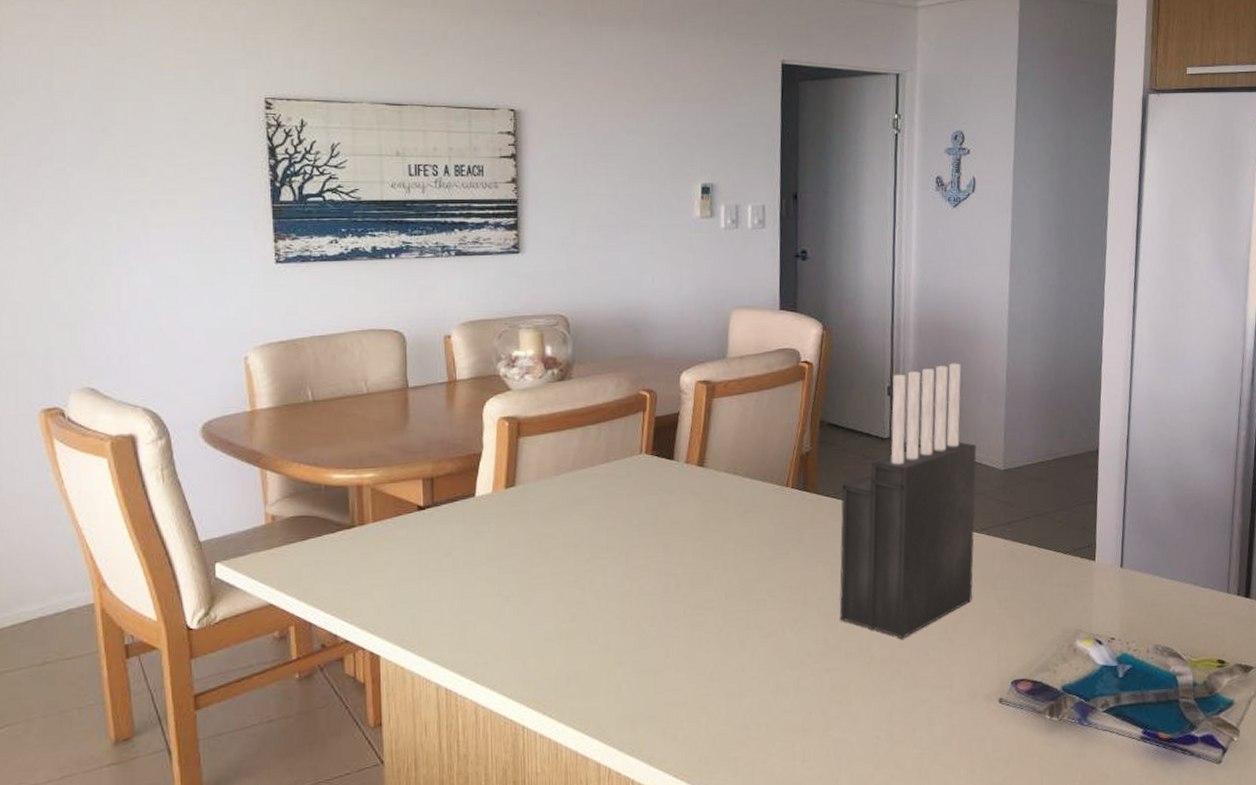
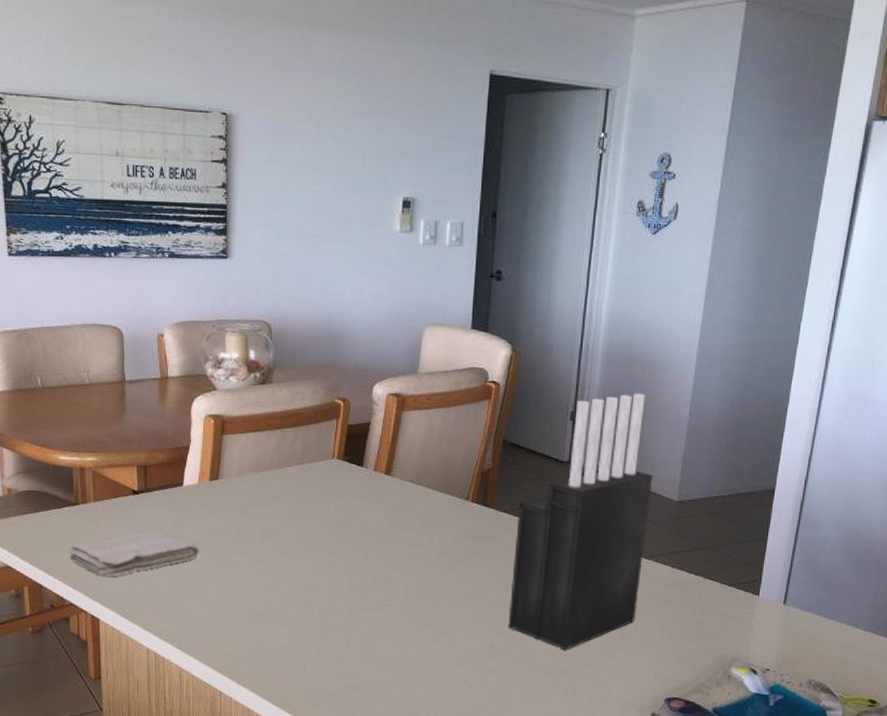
washcloth: none [344,549,496,606] -> present [69,531,200,577]

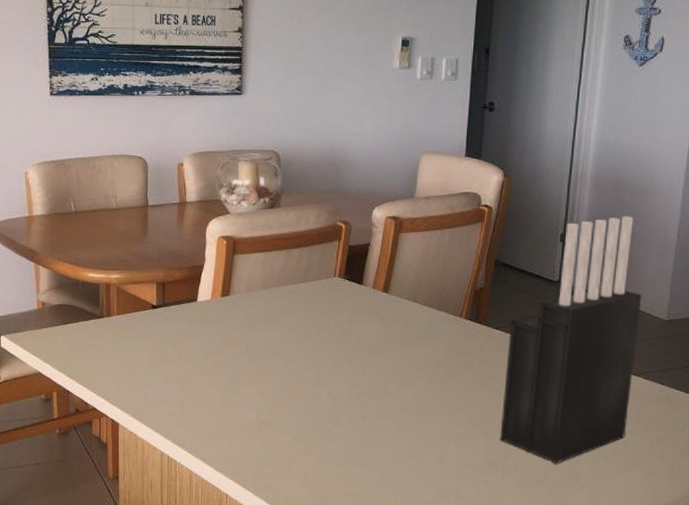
washcloth: present [69,531,200,577] -> none [94,342,211,384]

